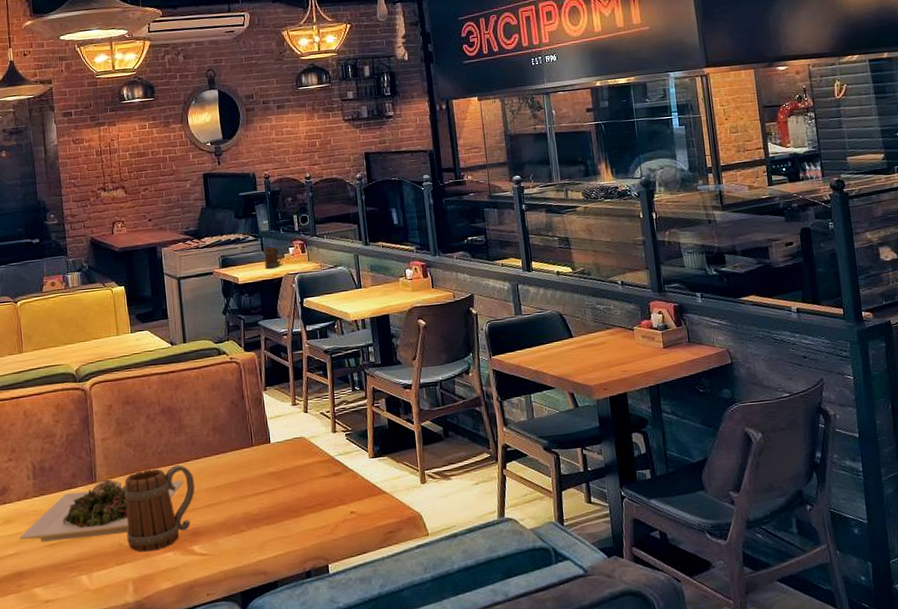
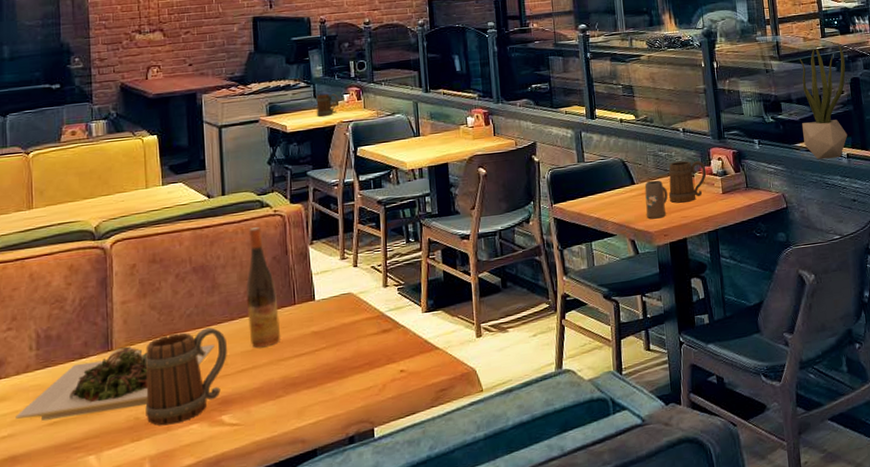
wine bottle: none [208,372,242,485] -> present [245,226,281,347]
beer mug: none [583,333,607,373] -> present [644,180,668,219]
beer mug: none [607,314,647,357] -> present [668,160,707,203]
potted plant: none [744,190,798,315] -> present [799,42,848,160]

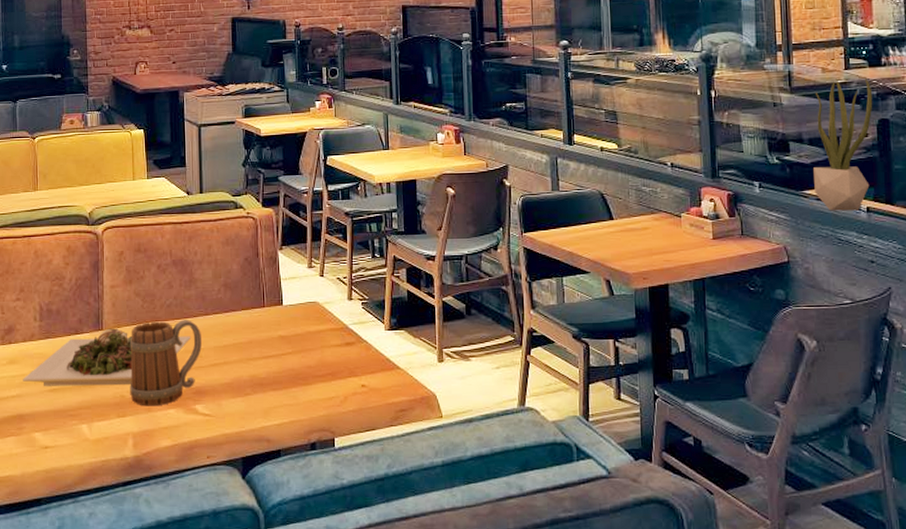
wine bottle: present [245,226,281,347] -> none [219,226,251,344]
beer mug: present [316,93,339,117] -> none [289,99,311,122]
beer mug: present [644,180,668,219] -> none [624,217,649,259]
beer mug: present [668,160,707,203] -> none [651,198,696,245]

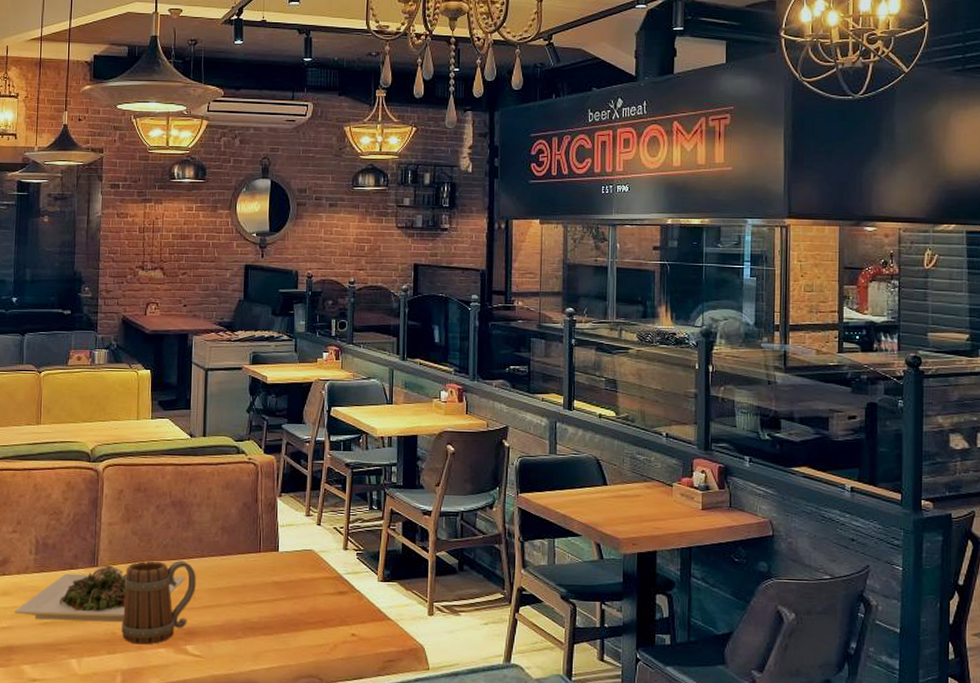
potted plant: present [814,76,873,211] -> none [802,360,863,490]

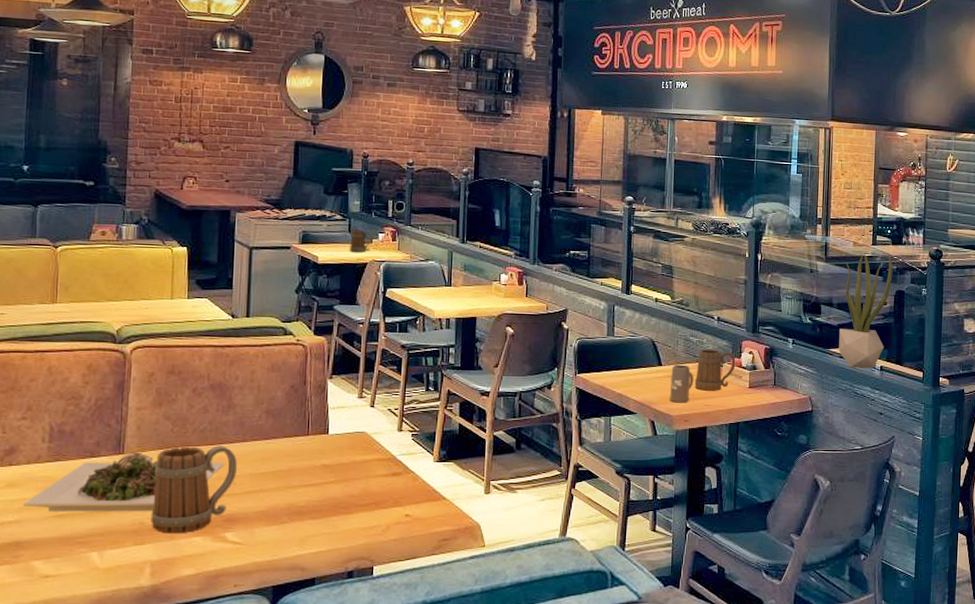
beer mug: none [296,349,319,372] -> present [350,230,374,253]
beer mug: none [615,484,641,525] -> present [669,364,693,403]
beer mug: none [642,467,687,513] -> present [694,349,736,391]
potted plant: none [802,360,863,490] -> present [839,252,893,369]

